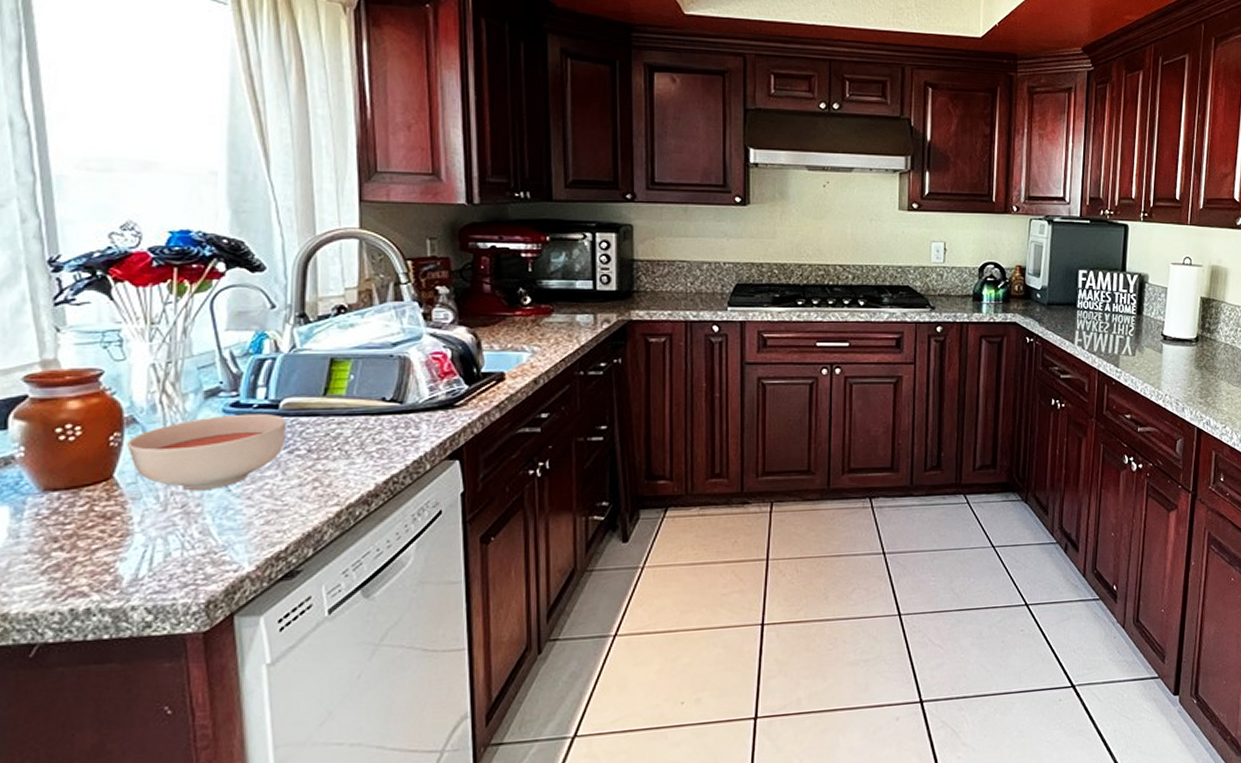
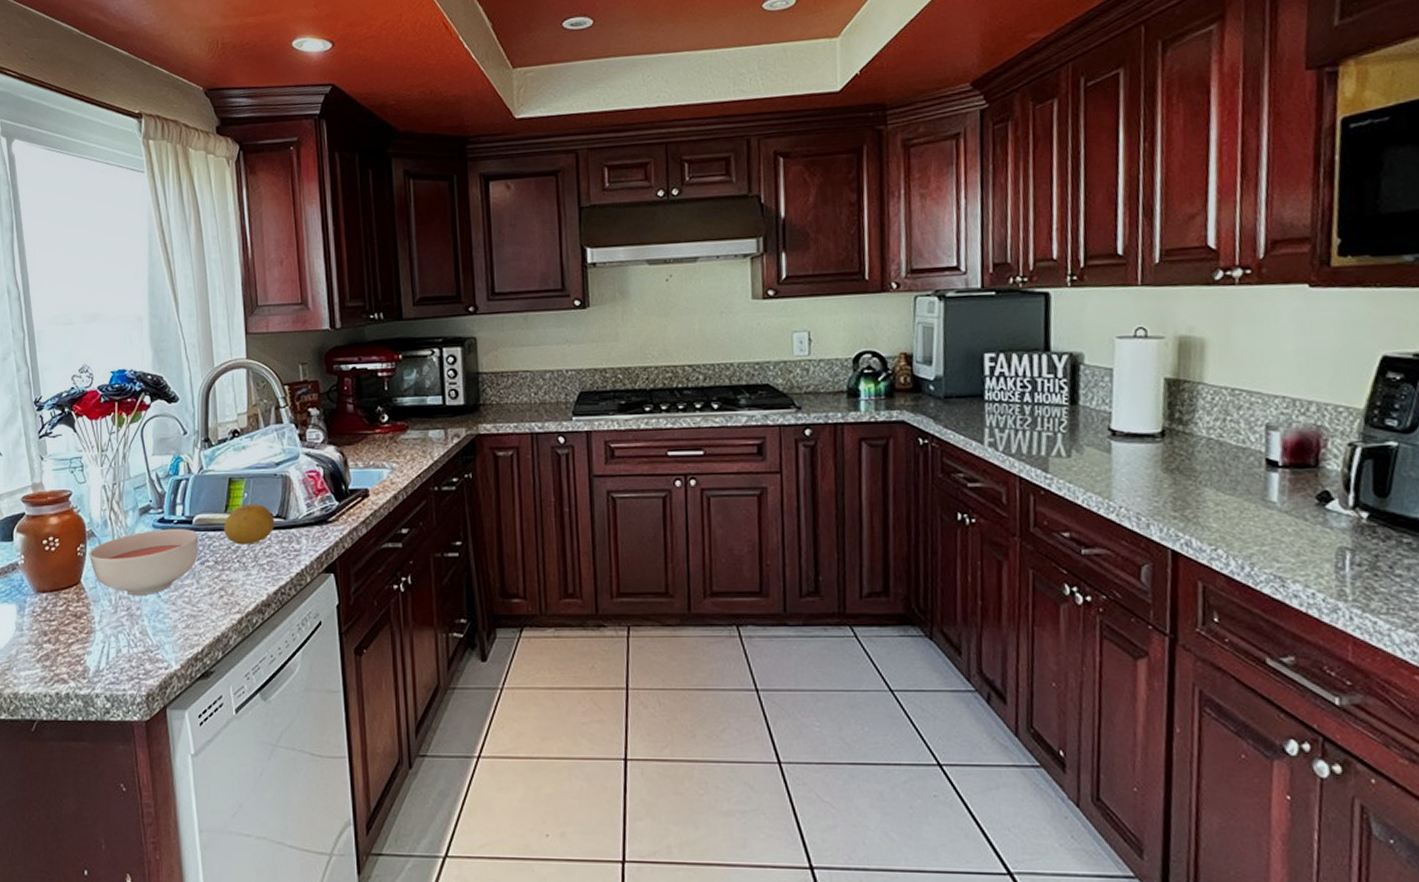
fruit: none [322,387,389,431] -> present [224,504,275,545]

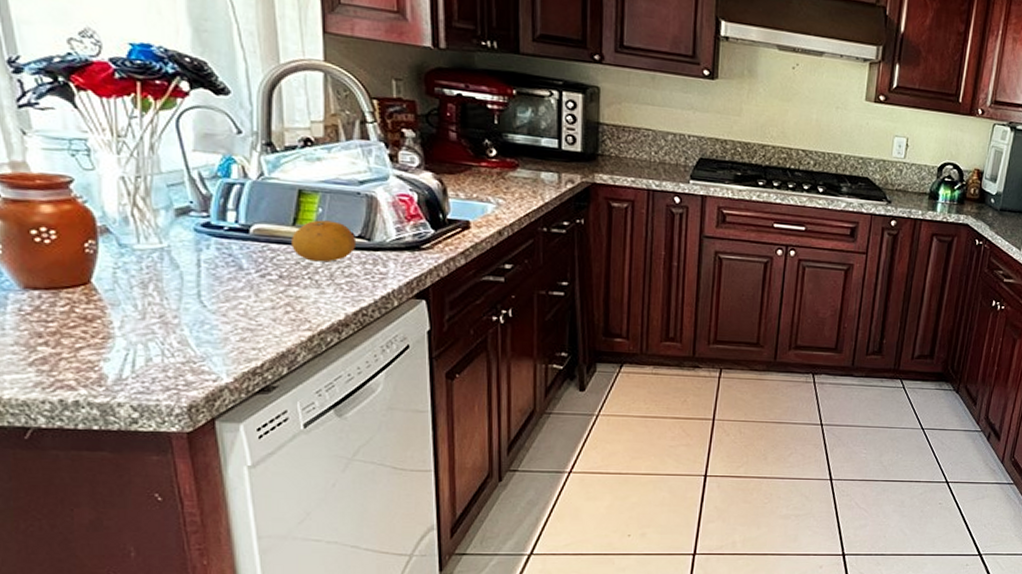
bowl: present [89,528,199,596] -> none [102,234,258,304]

